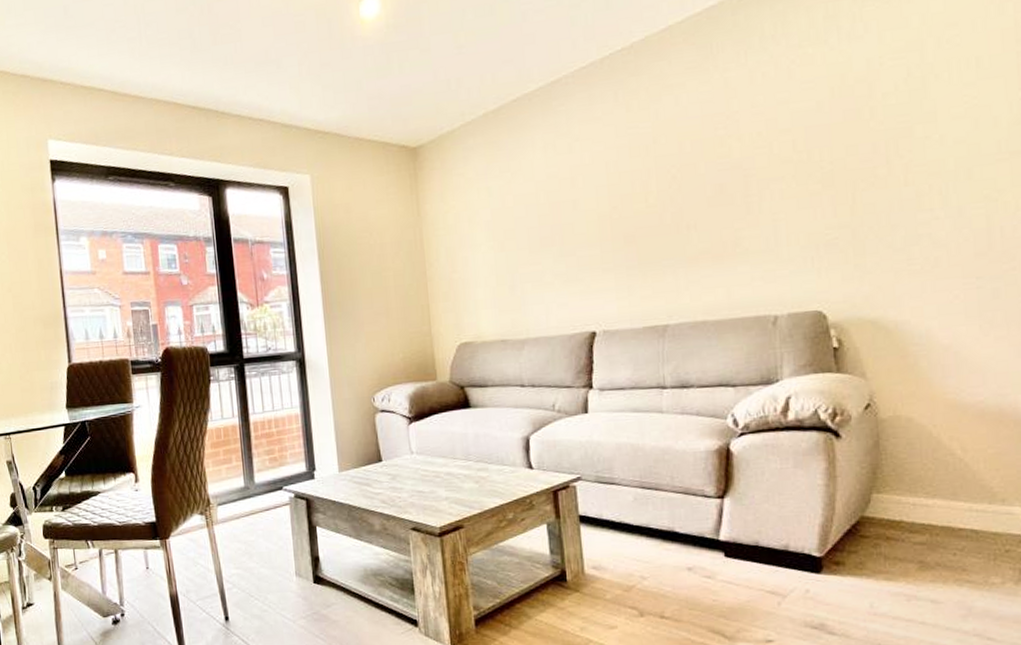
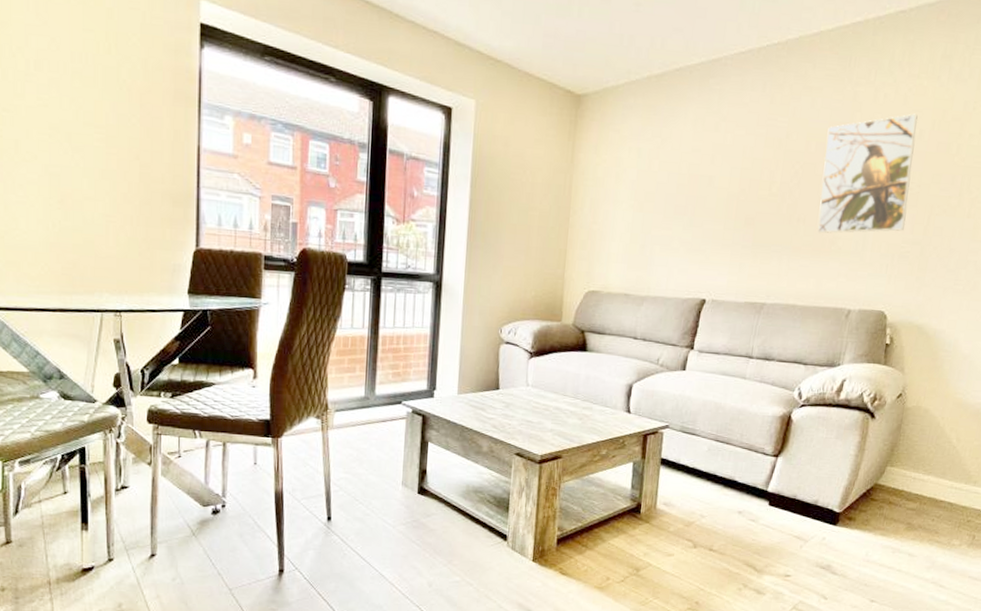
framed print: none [701,85,825,236] -> present [817,113,918,234]

